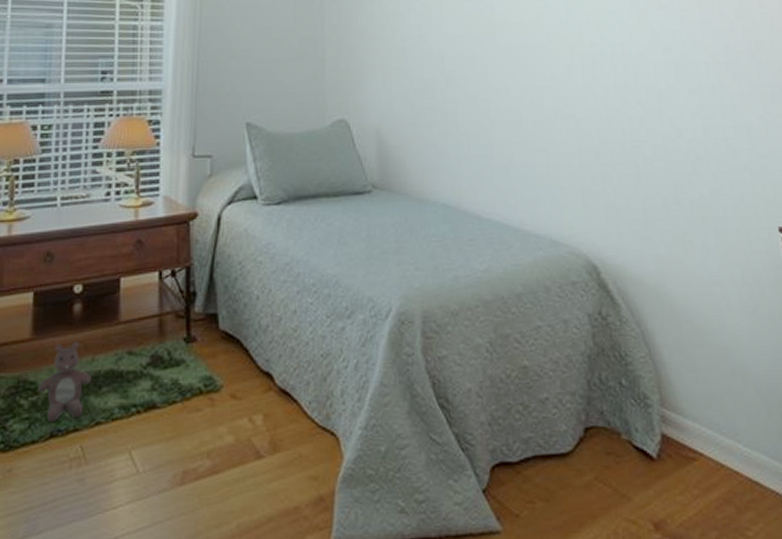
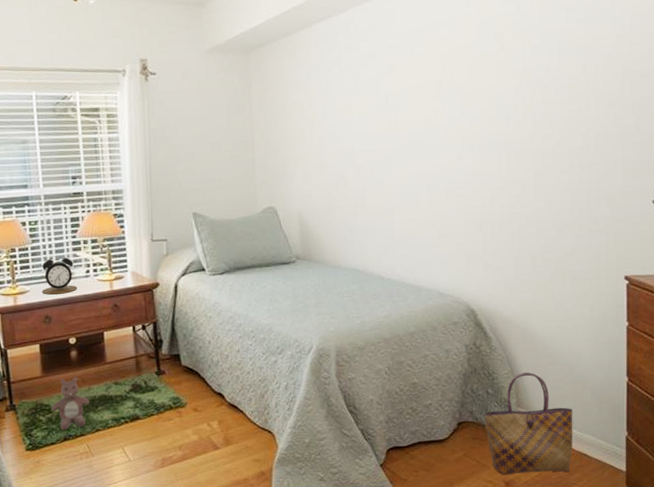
alarm clock: none [47,170,93,223] -> present [41,254,78,295]
tote bag: none [619,355,740,511] -> present [484,372,573,475]

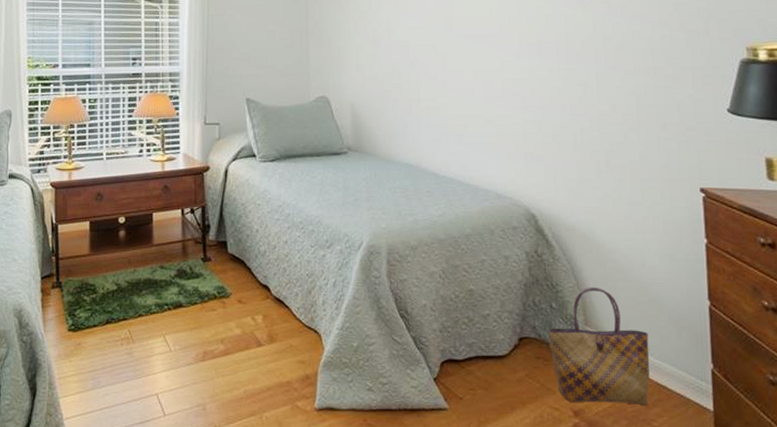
alarm clock: present [41,254,78,295] -> none [96,133,130,172]
stuffed animal: present [51,376,90,431] -> none [96,257,135,313]

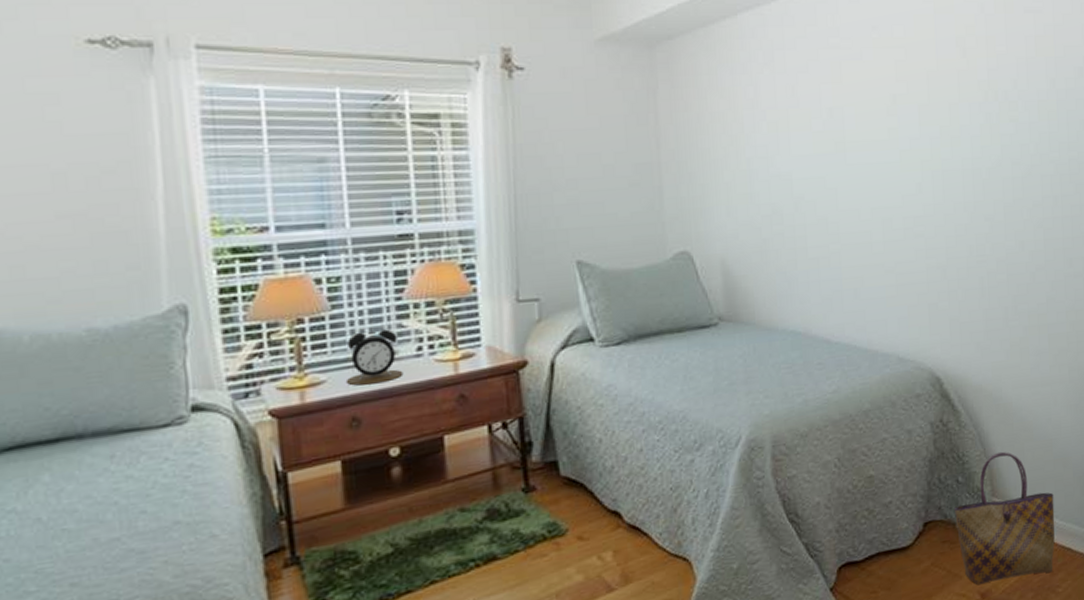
alarm clock: none [96,133,130,172] -> present [346,325,404,386]

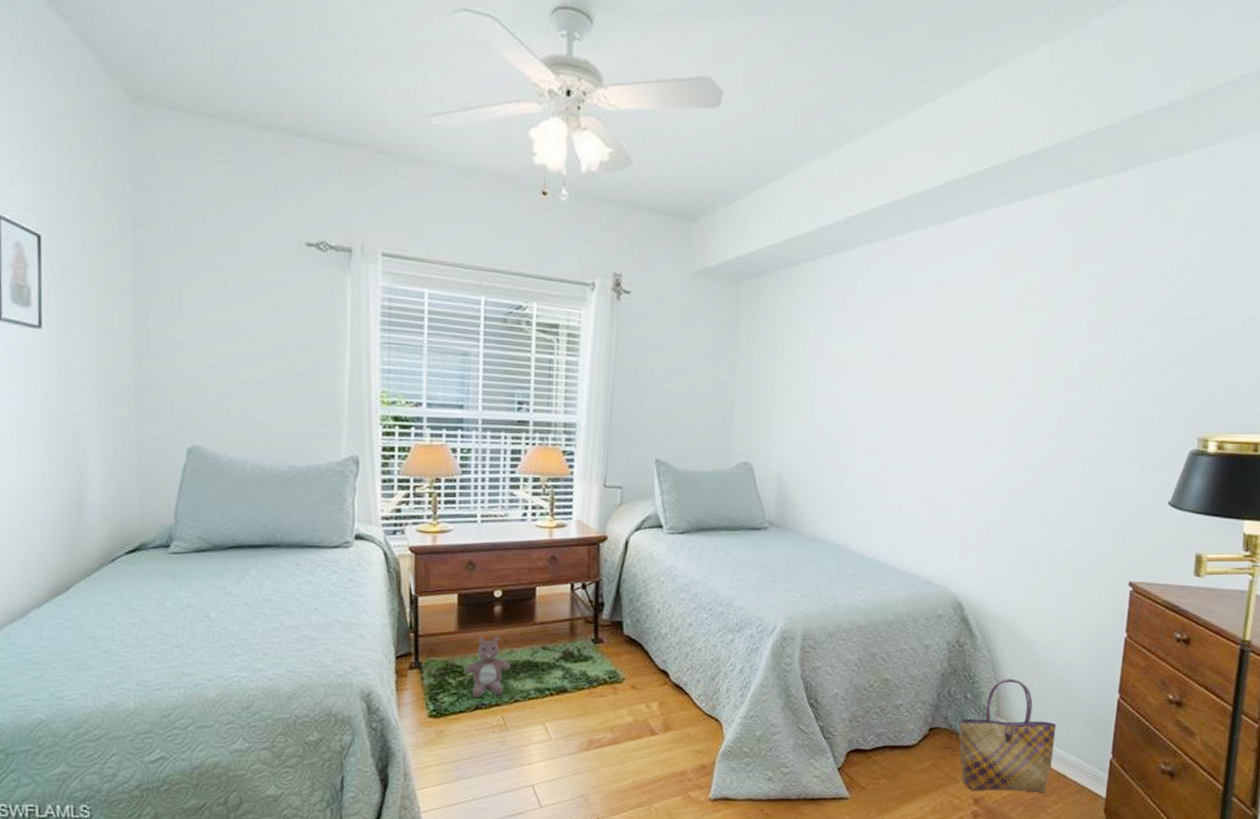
alarm clock: present [346,325,404,386] -> none [468,491,511,538]
stuffed animal: none [359,504,422,589] -> present [464,635,511,698]

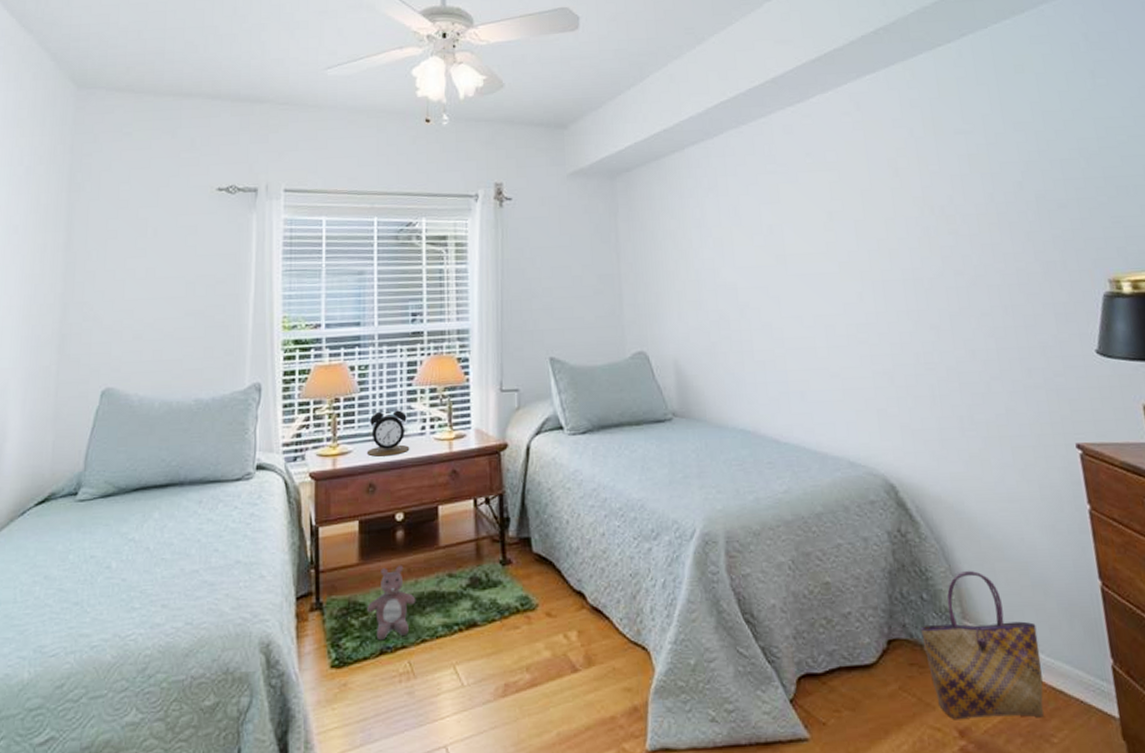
alarm clock: none [468,491,511,538] -> present [368,406,410,457]

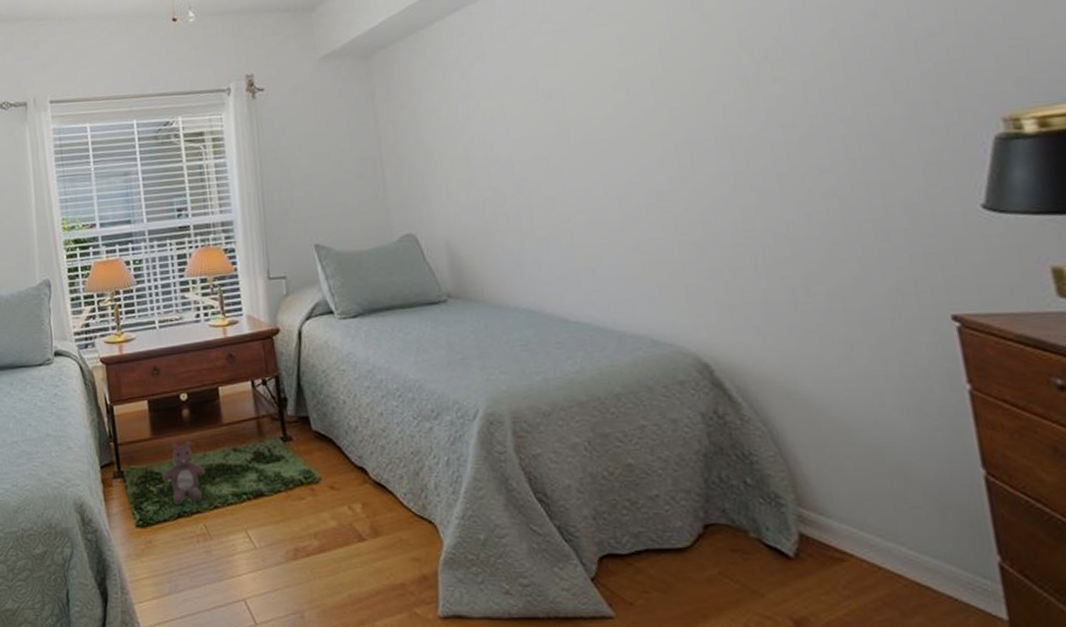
alarm clock: present [368,406,410,457] -> none [147,296,187,343]
tote bag: present [921,570,1044,719] -> none [744,454,904,614]

